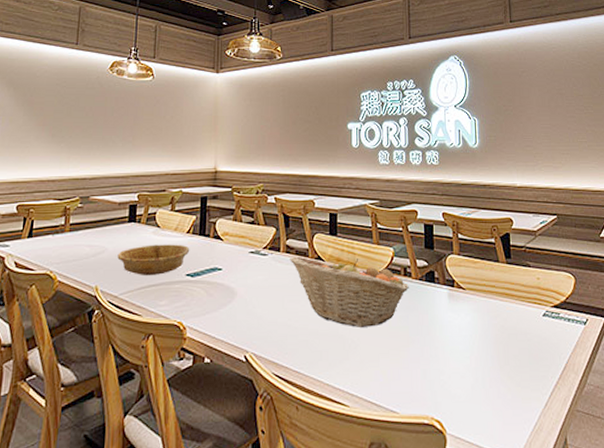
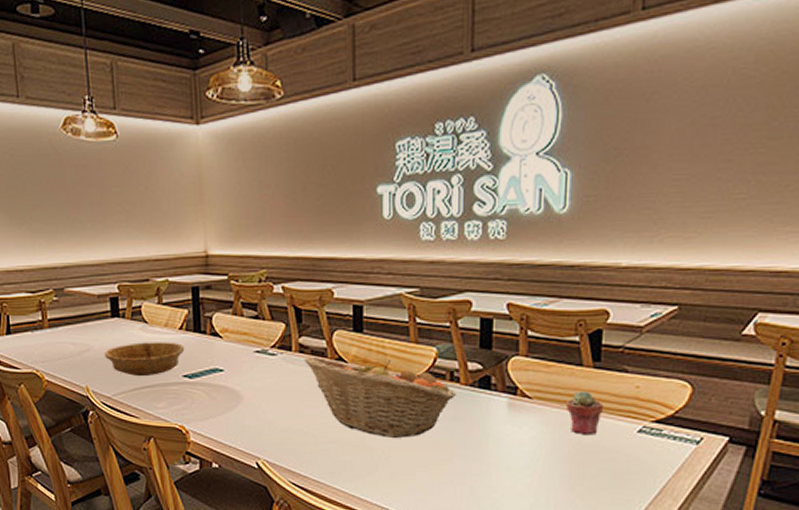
potted succulent: none [491,282,517,320] -> present [567,391,603,436]

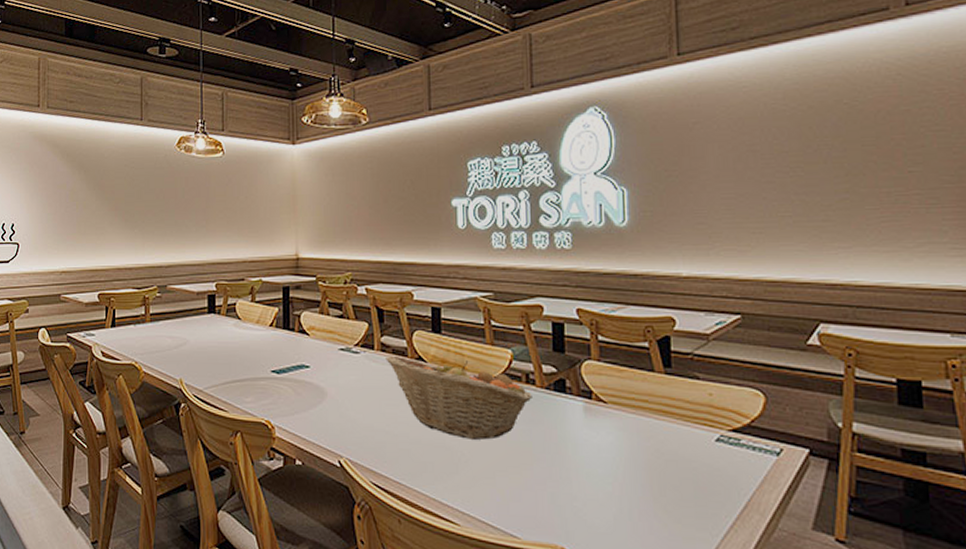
ceramic bowl: present [104,342,185,376] -> none [199,338,274,370]
potted succulent: present [567,391,603,436] -> none [642,397,678,443]

